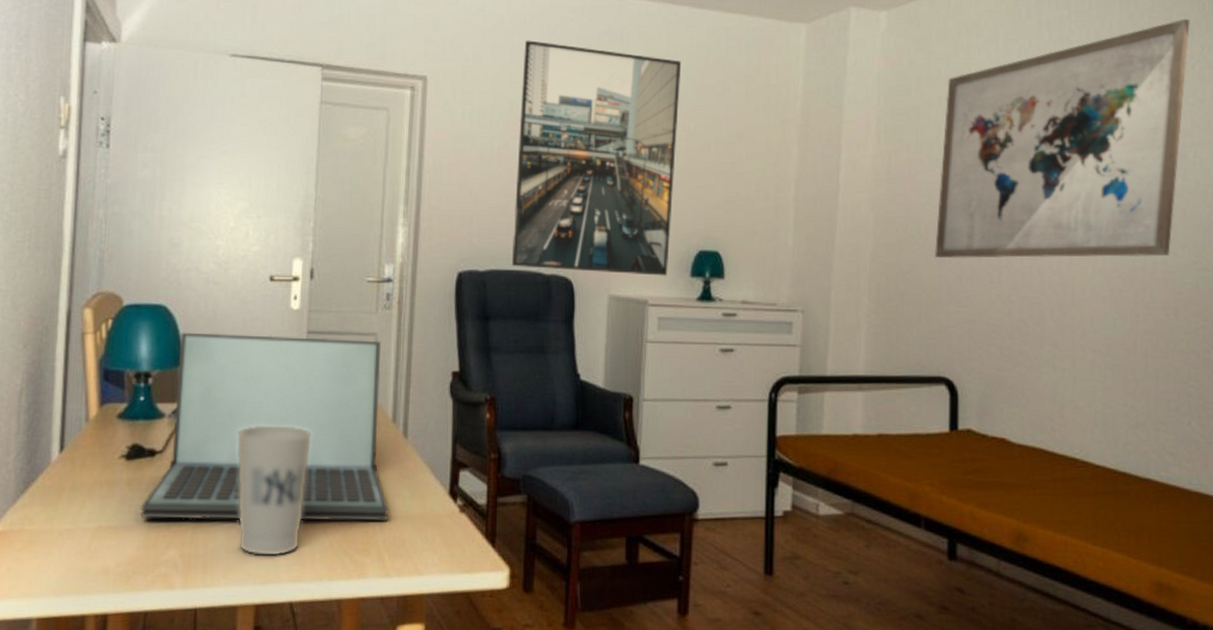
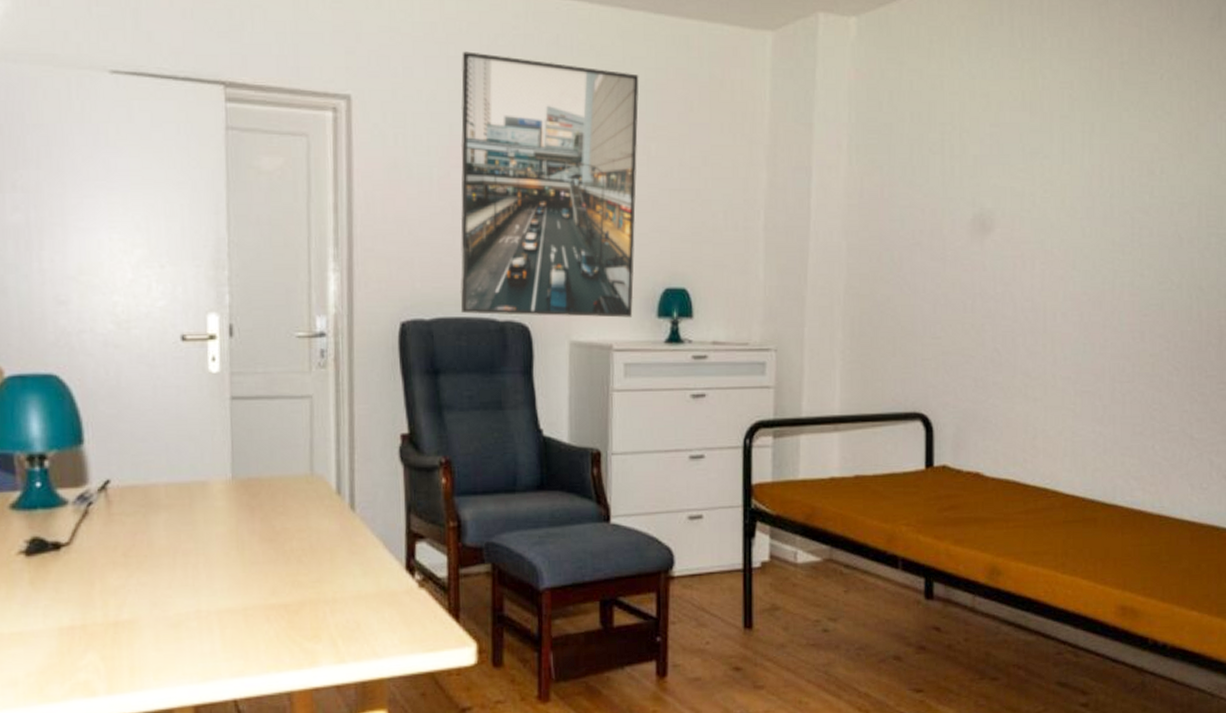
laptop: present [140,332,389,522] -> none [49,403,340,620]
cup: present [237,426,310,557] -> none [158,506,244,653]
wall art: present [935,18,1190,259] -> none [909,25,1159,288]

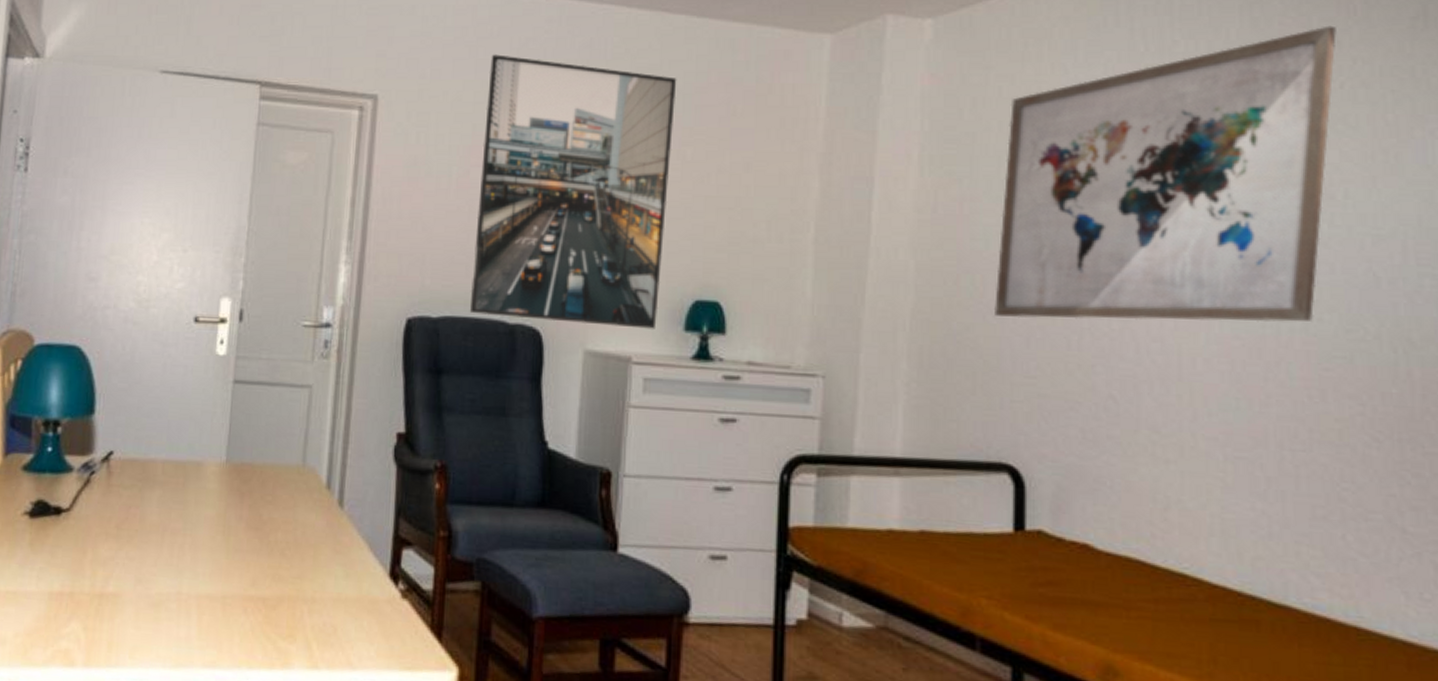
wall art: none [909,25,1159,288] -> present [995,25,1337,322]

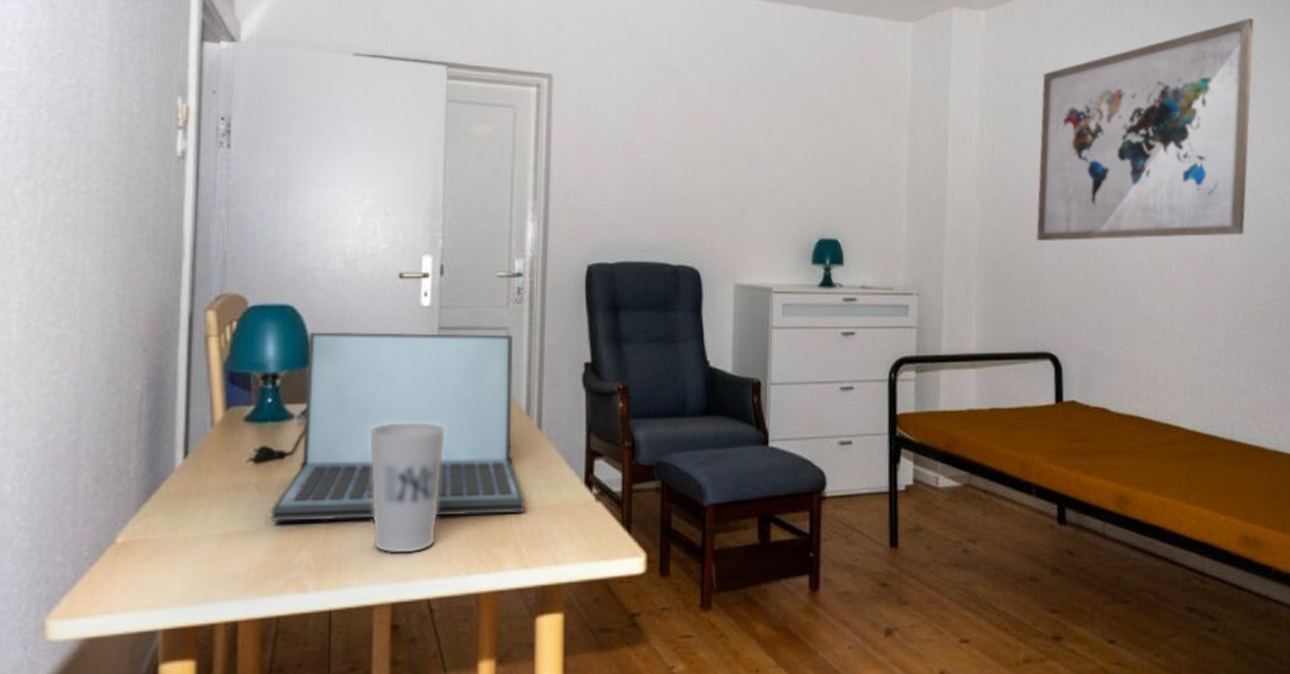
laptop: none [42,377,320,604] -> present [271,331,525,521]
cup: none [147,486,233,638] -> present [370,423,444,555]
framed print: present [469,54,677,329] -> none [639,39,798,264]

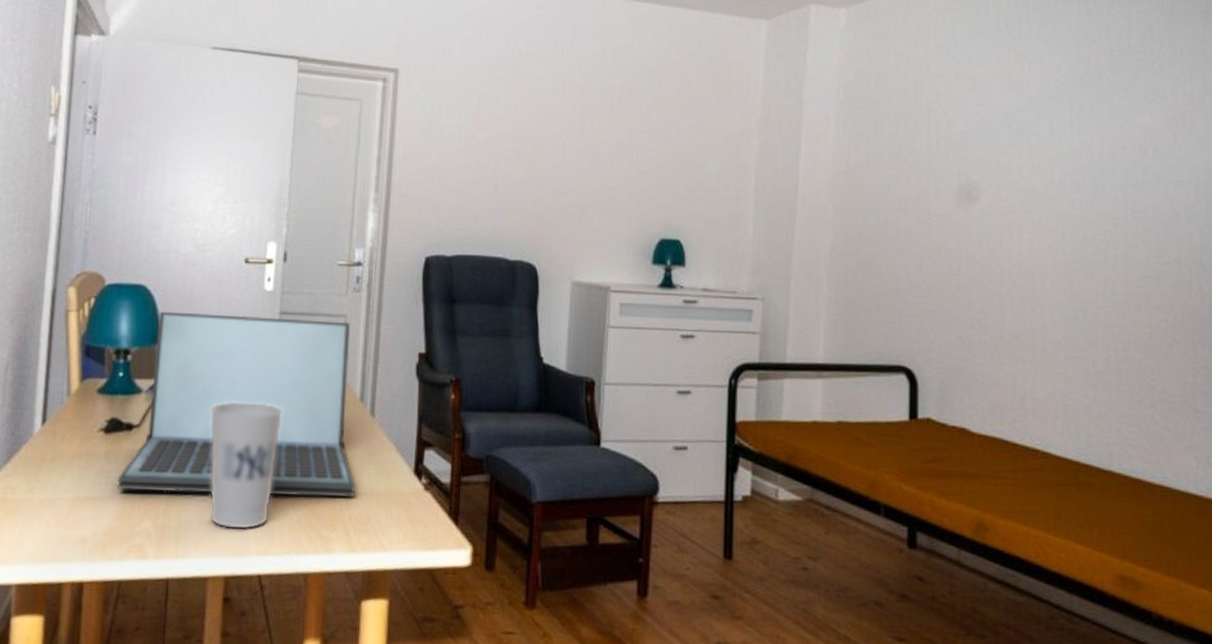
wall art: present [1036,18,1254,242] -> none [894,16,1149,250]

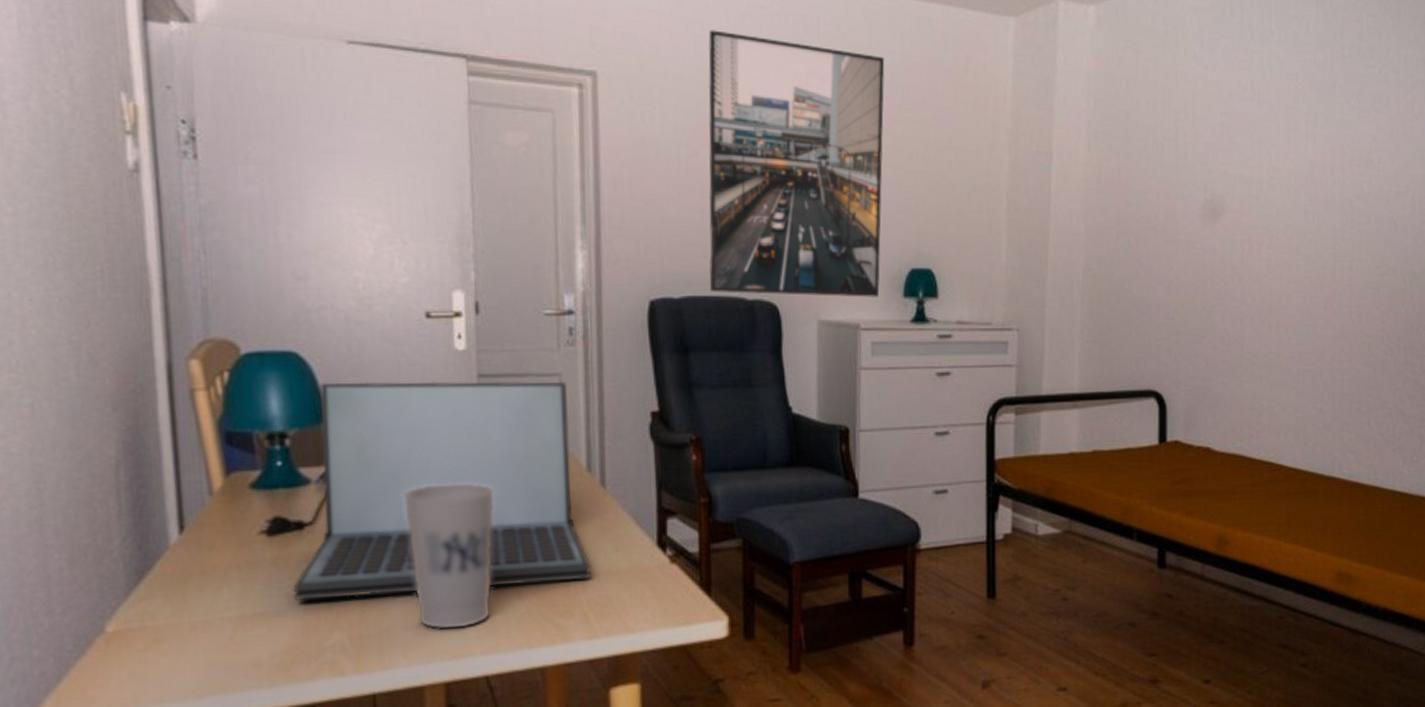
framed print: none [477,35,645,263] -> present [708,30,885,297]

